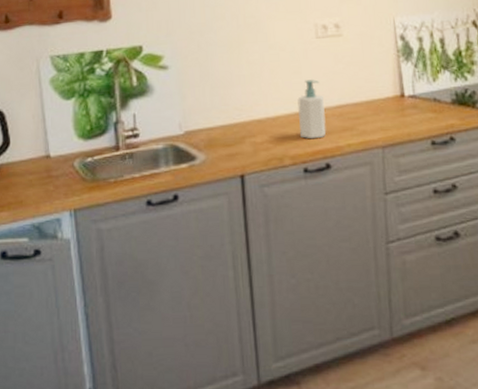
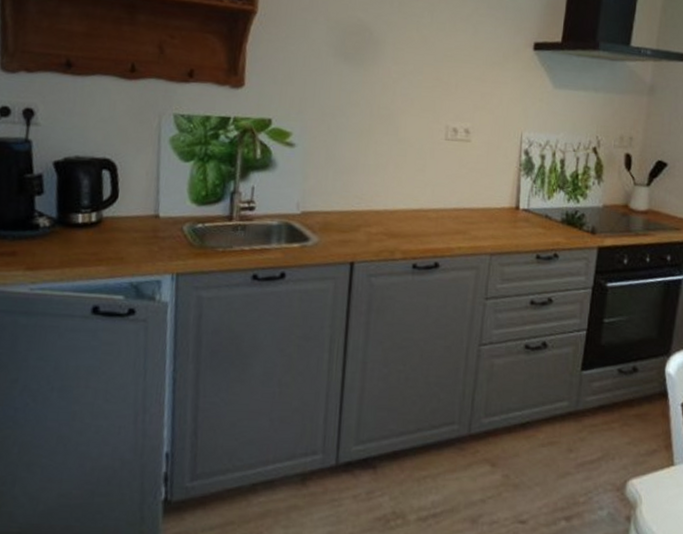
soap bottle: present [297,79,327,139] -> none [415,179,443,237]

